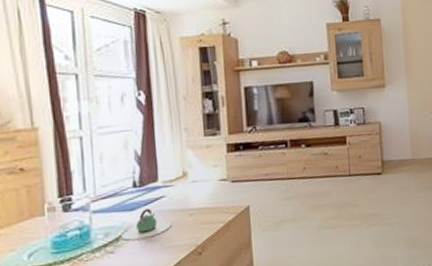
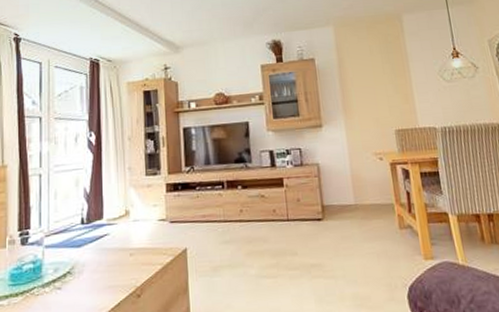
teapot: present [121,208,171,241] -> none [68,246,113,277]

